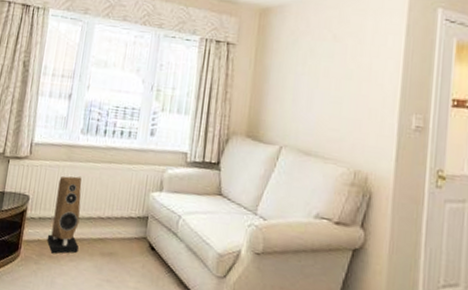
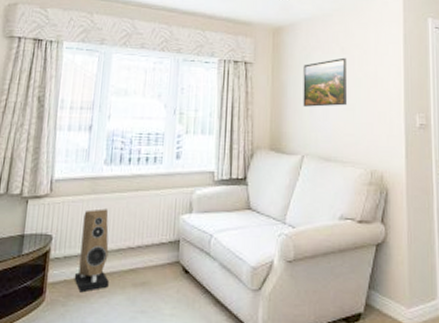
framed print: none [285,45,338,98] -> present [303,57,348,107]

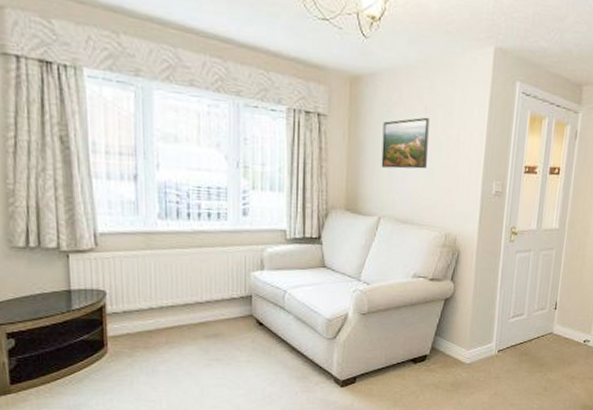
speaker: present [74,208,109,293] -> none [138,264,178,345]

